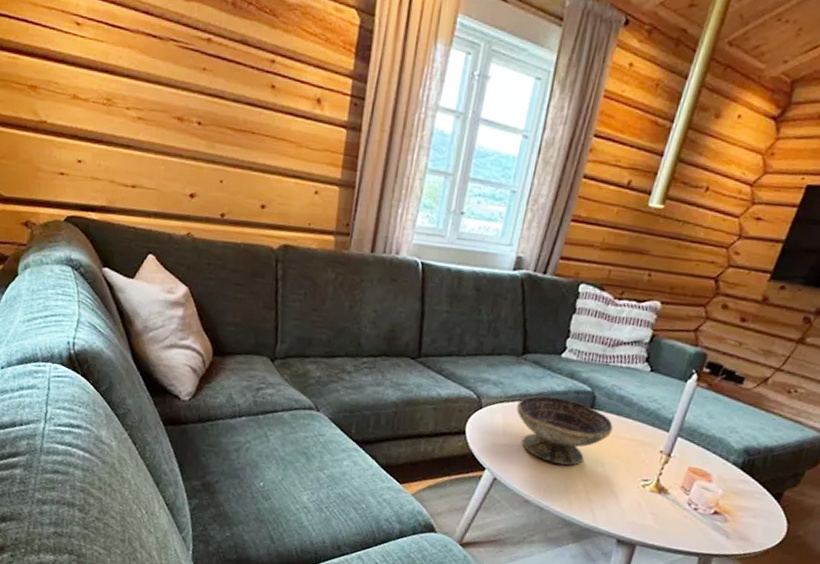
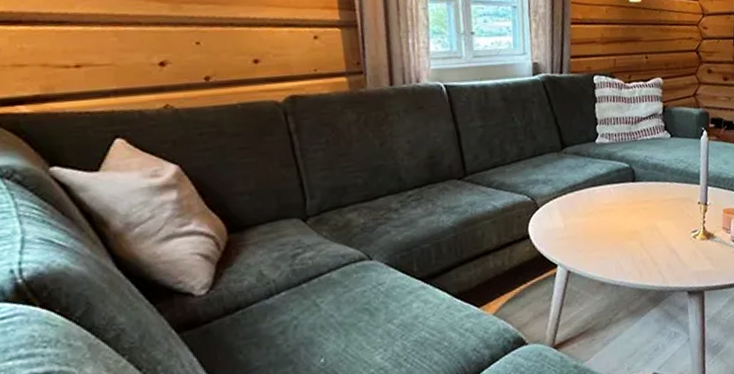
decorative bowl: present [516,396,613,466] -> none [570,179,656,241]

